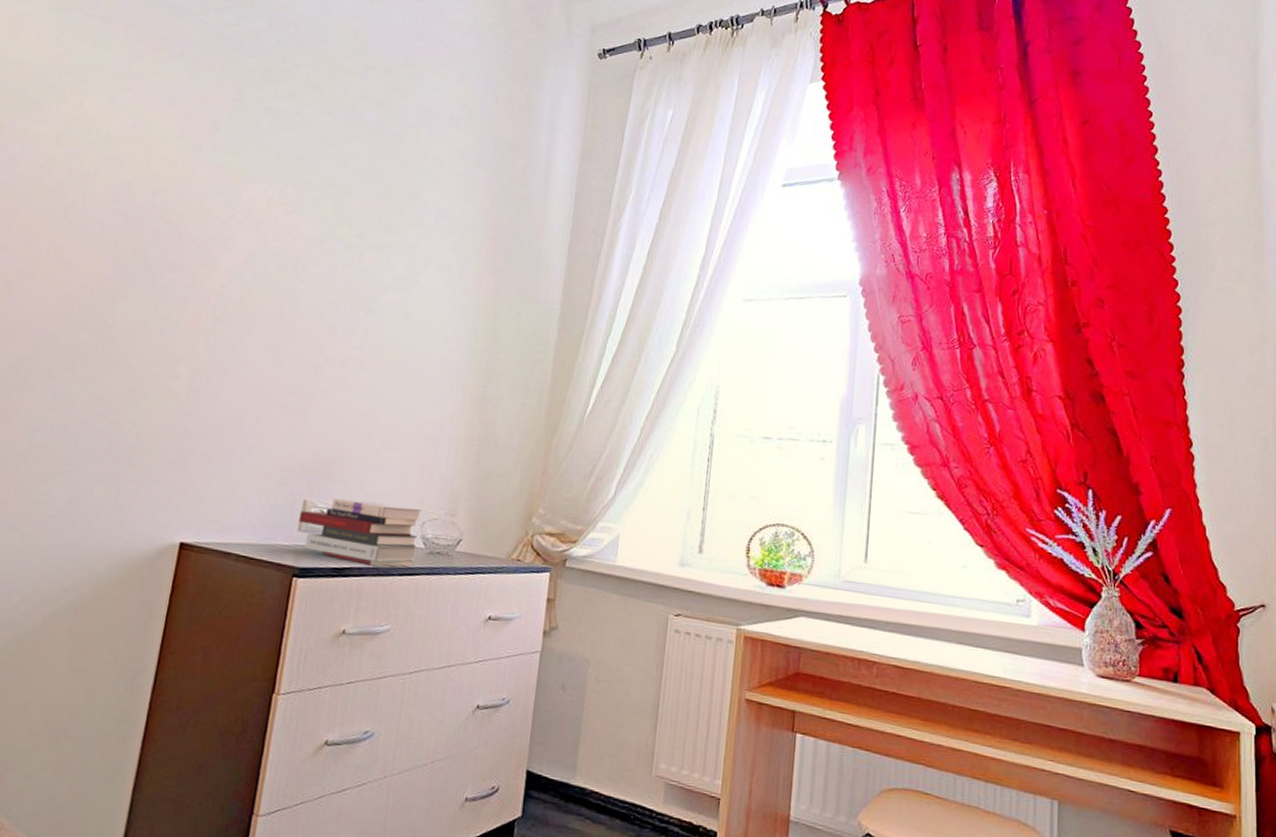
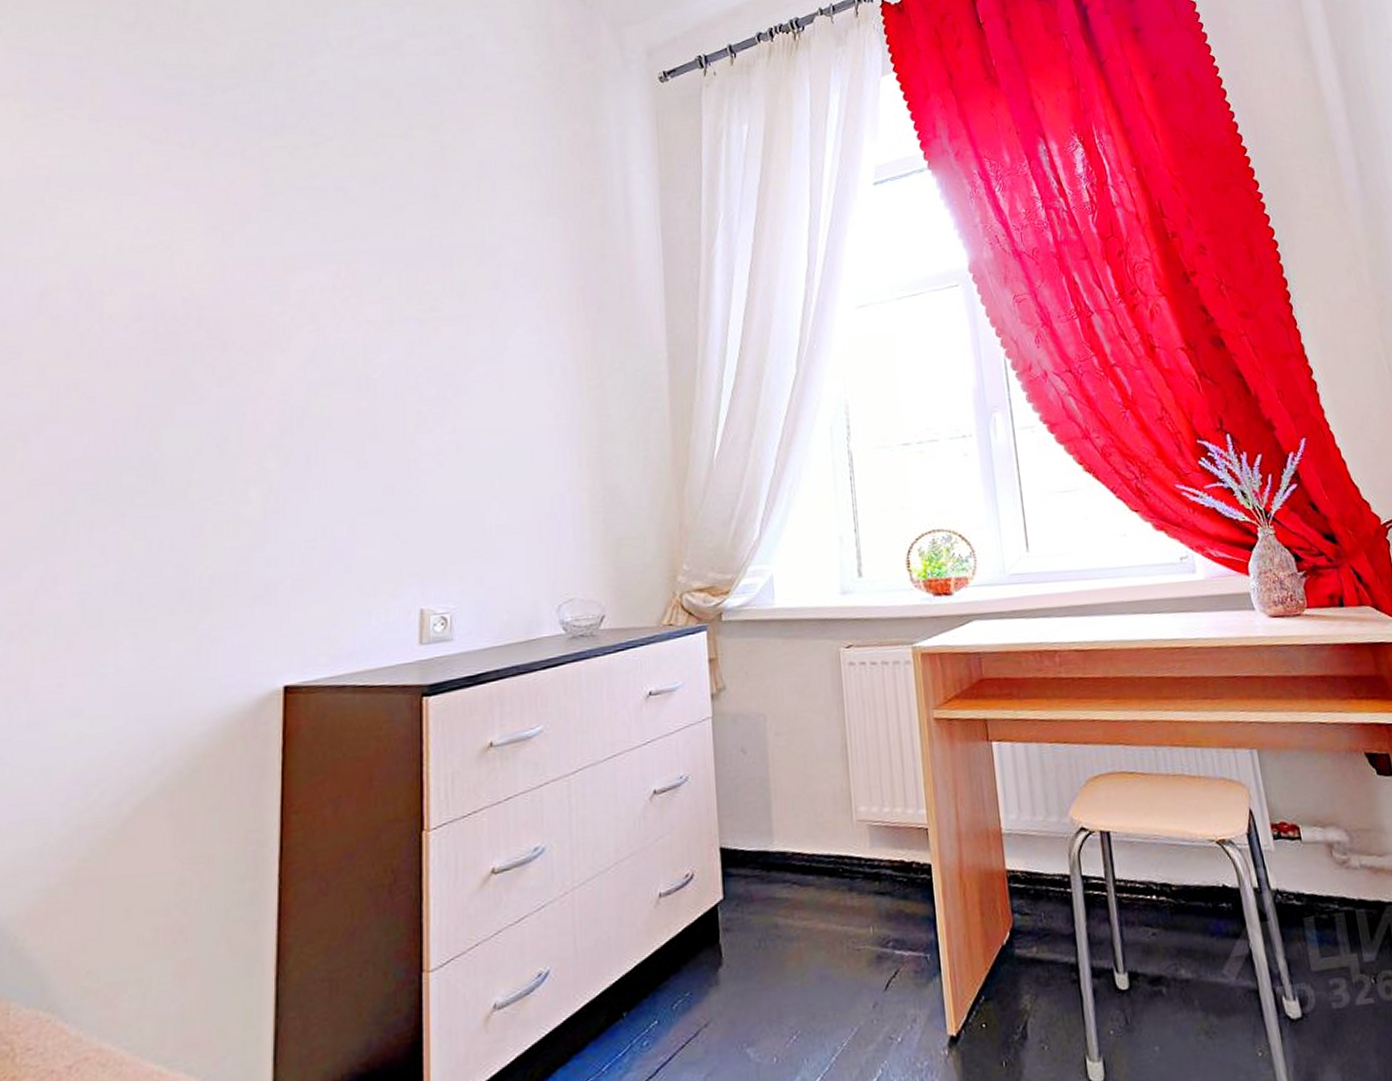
books: present [298,498,422,567] -> none [418,592,558,667]

